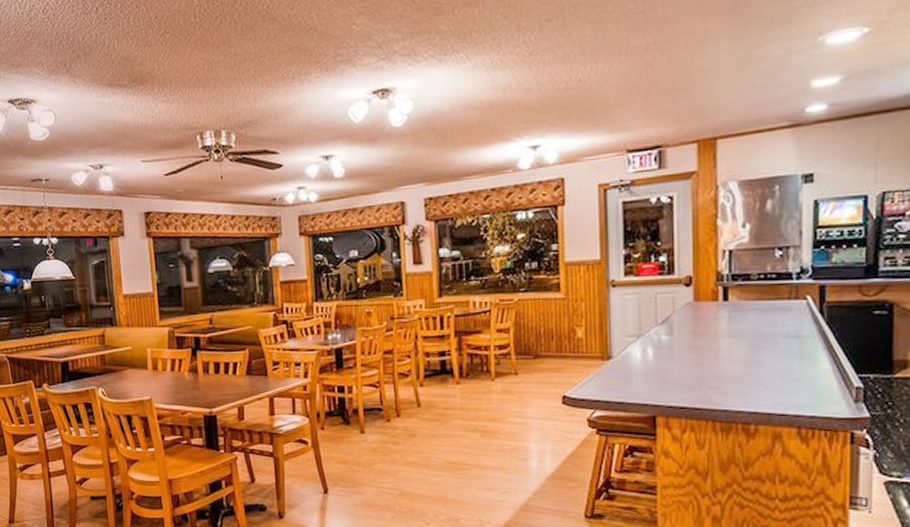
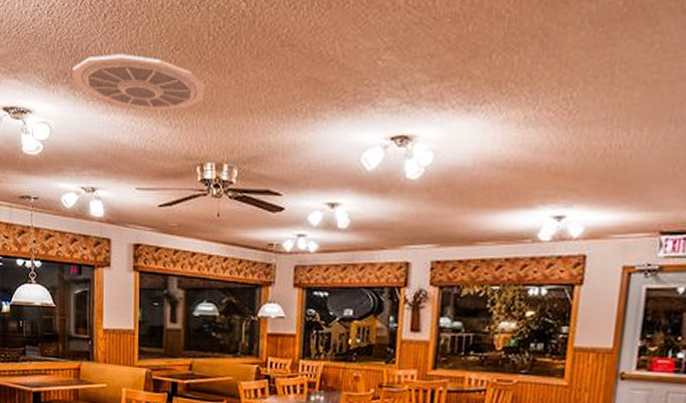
ceiling vent: none [71,41,198,89] -> present [72,54,206,110]

